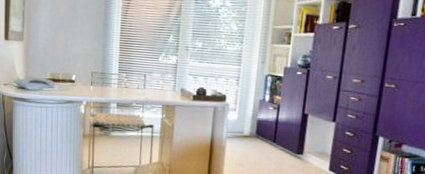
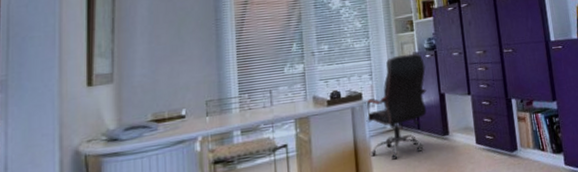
office chair: none [223,66,294,163] -> present [365,53,427,160]

